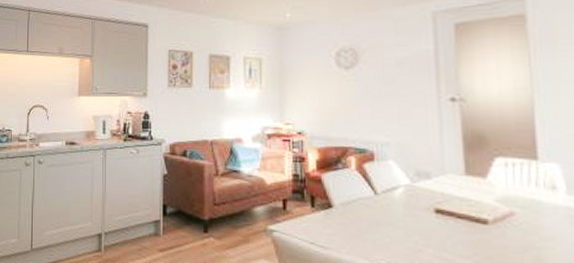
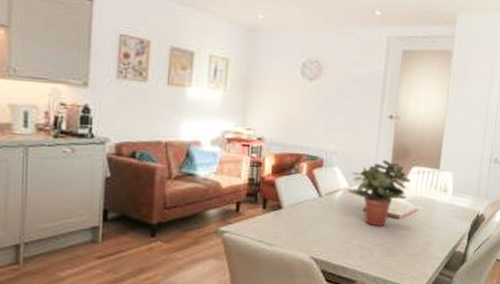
potted plant: none [408,151,496,234] -> present [347,160,411,227]

